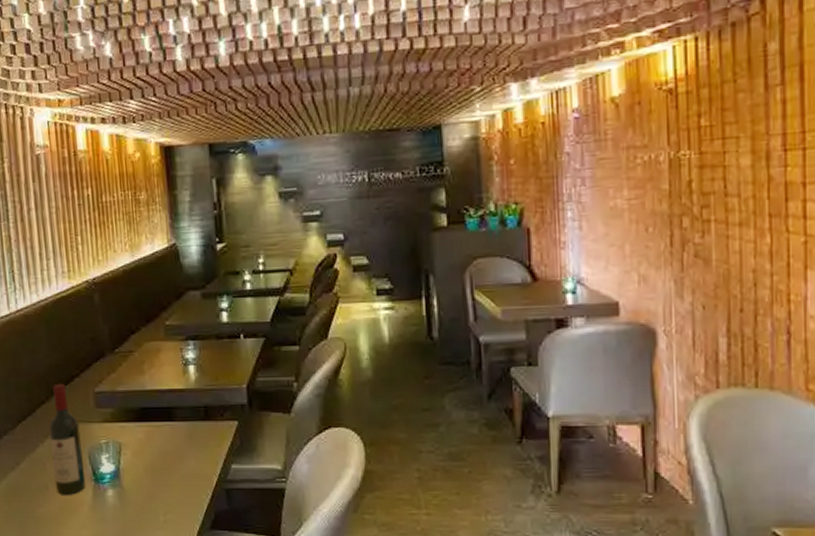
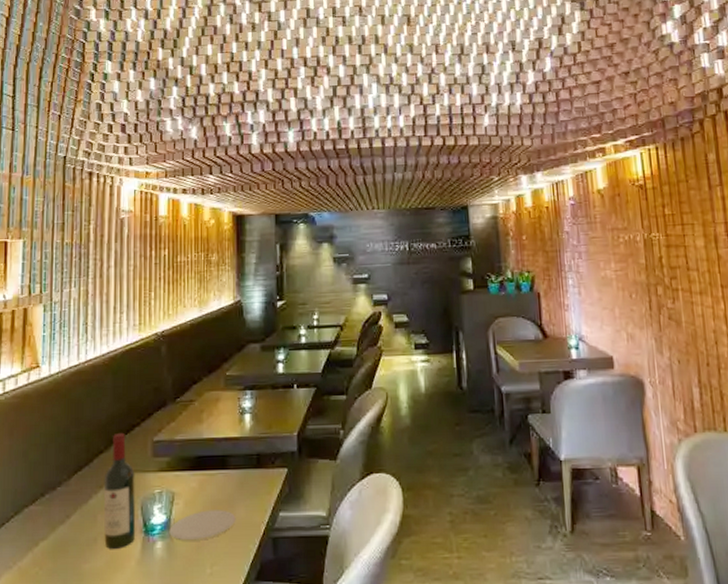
plate: none [119,461,187,490] -> present [169,510,236,541]

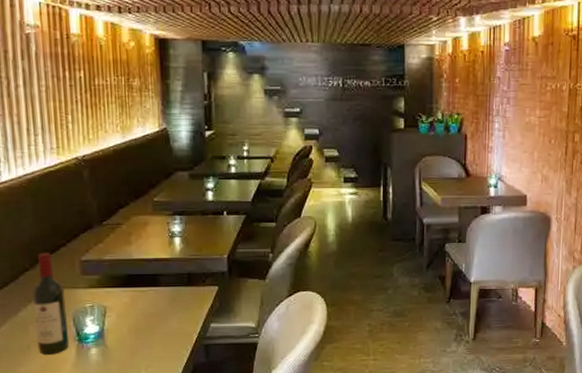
plate: present [169,510,236,541] -> none [103,321,169,348]

